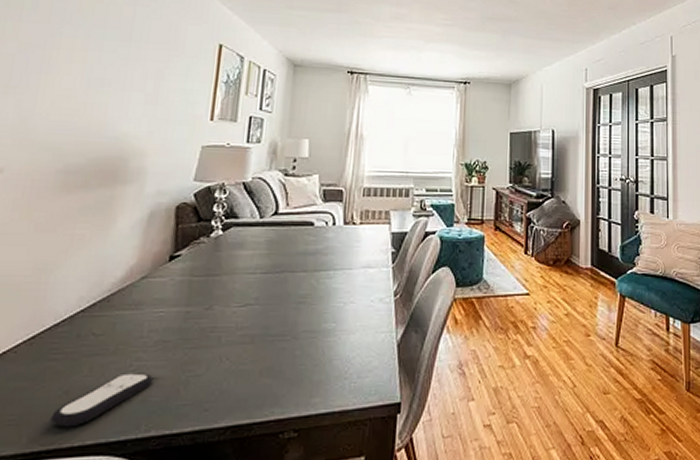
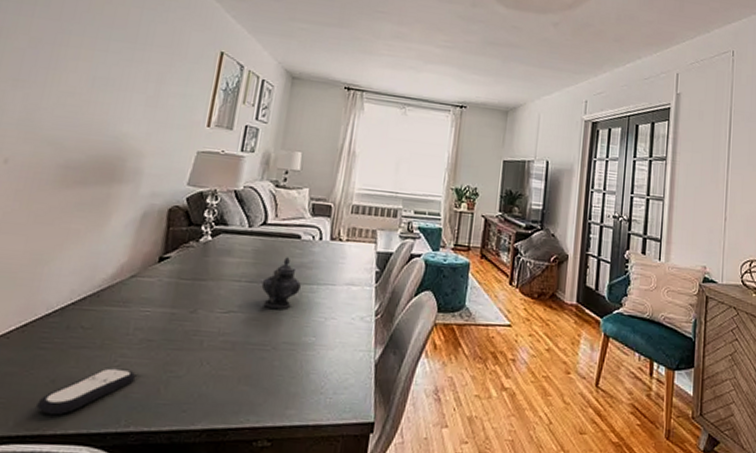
teapot: none [277,245,317,297] -> present [261,257,301,309]

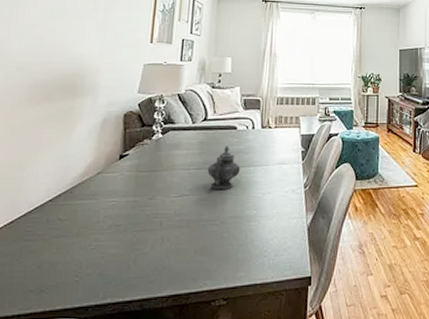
remote control: present [36,367,136,415] -> none [27,251,109,296]

